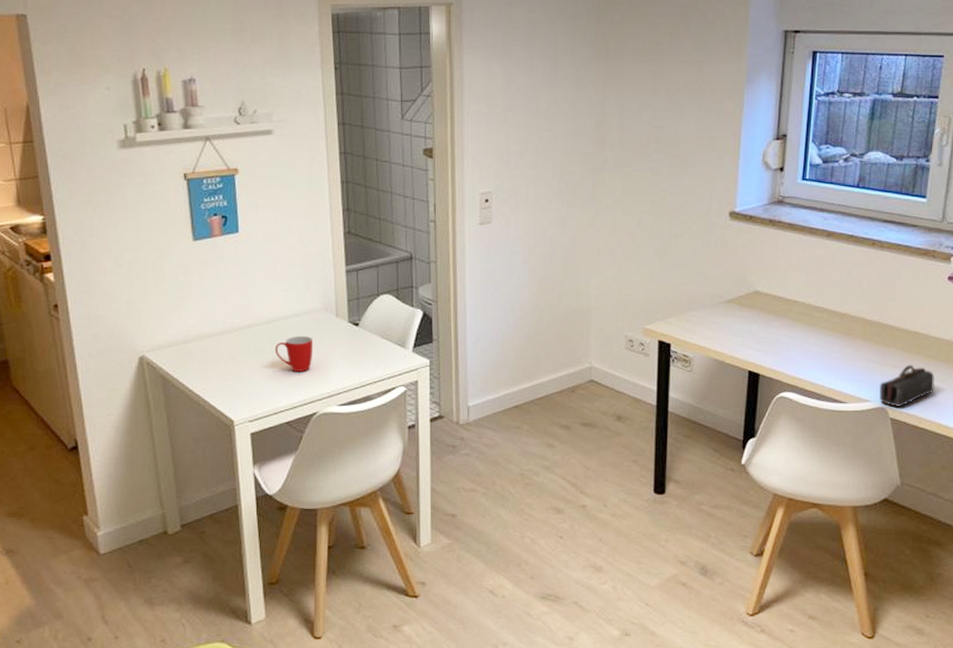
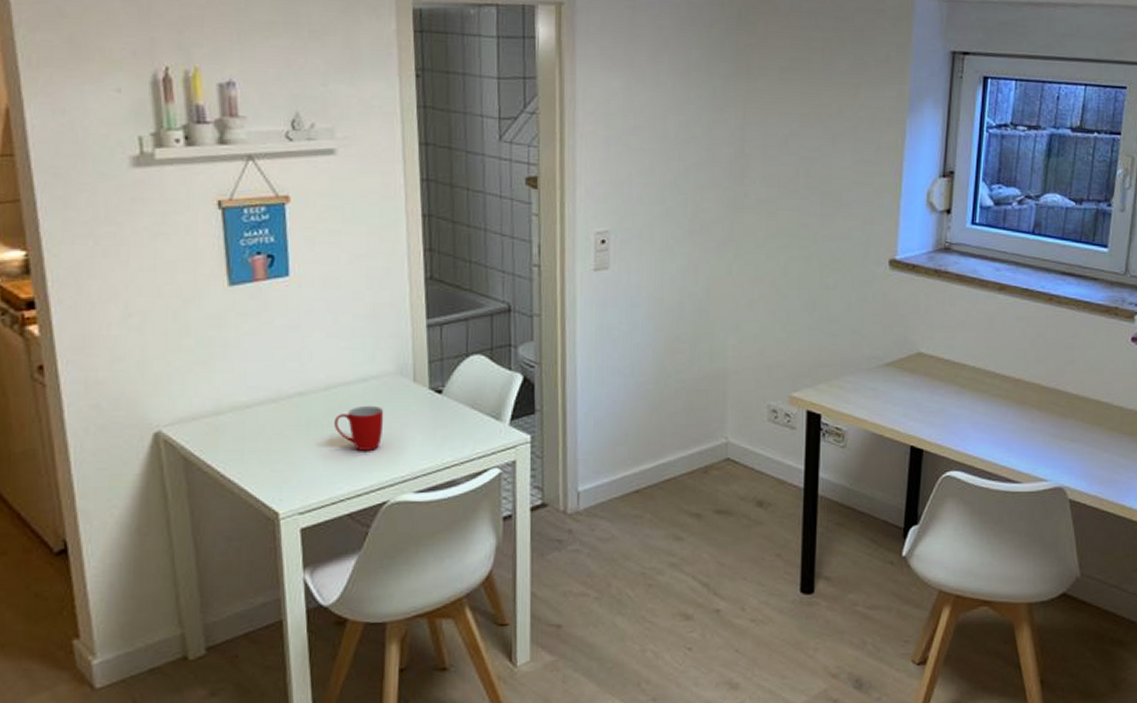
pencil case: present [880,365,934,407] -> none [1057,438,1117,487]

